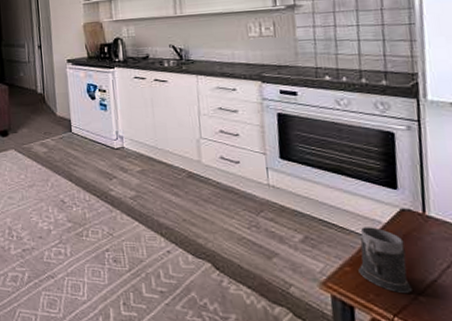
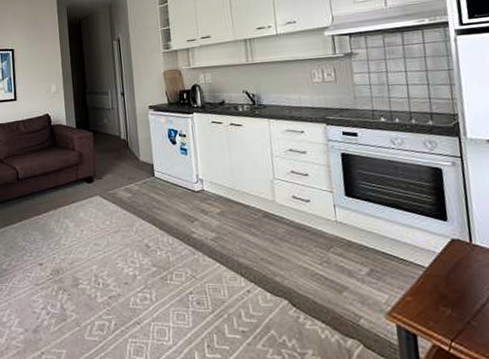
mug: present [358,227,412,293] -> none [418,257,465,318]

